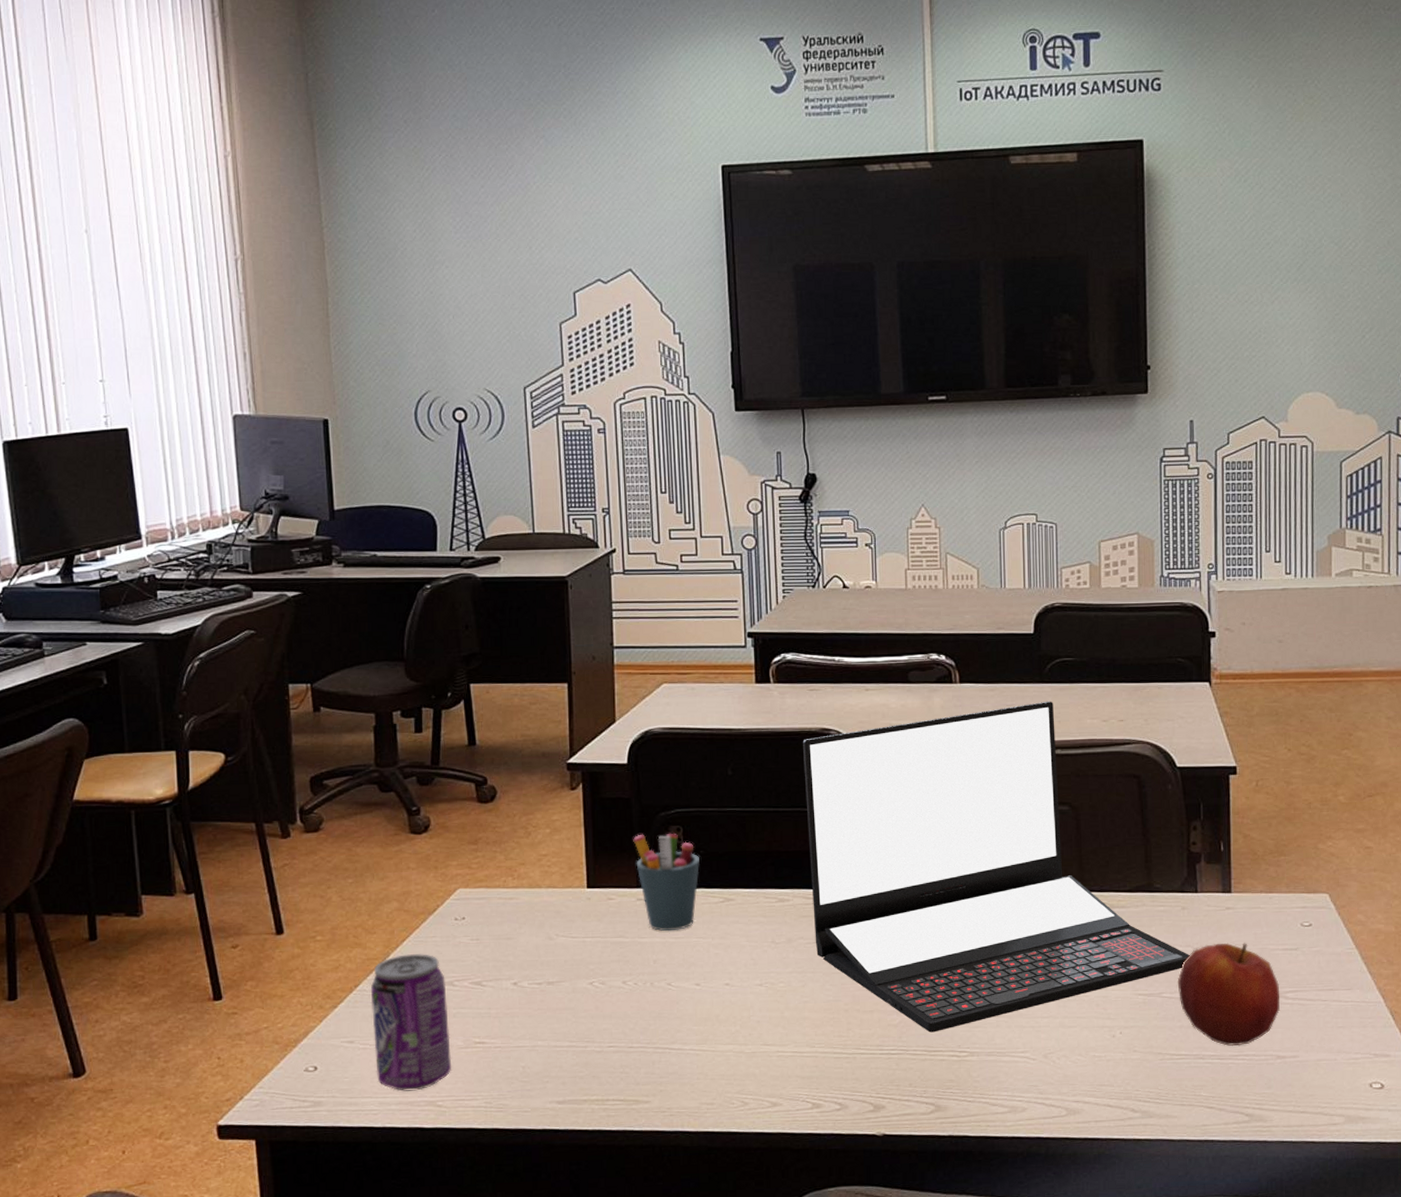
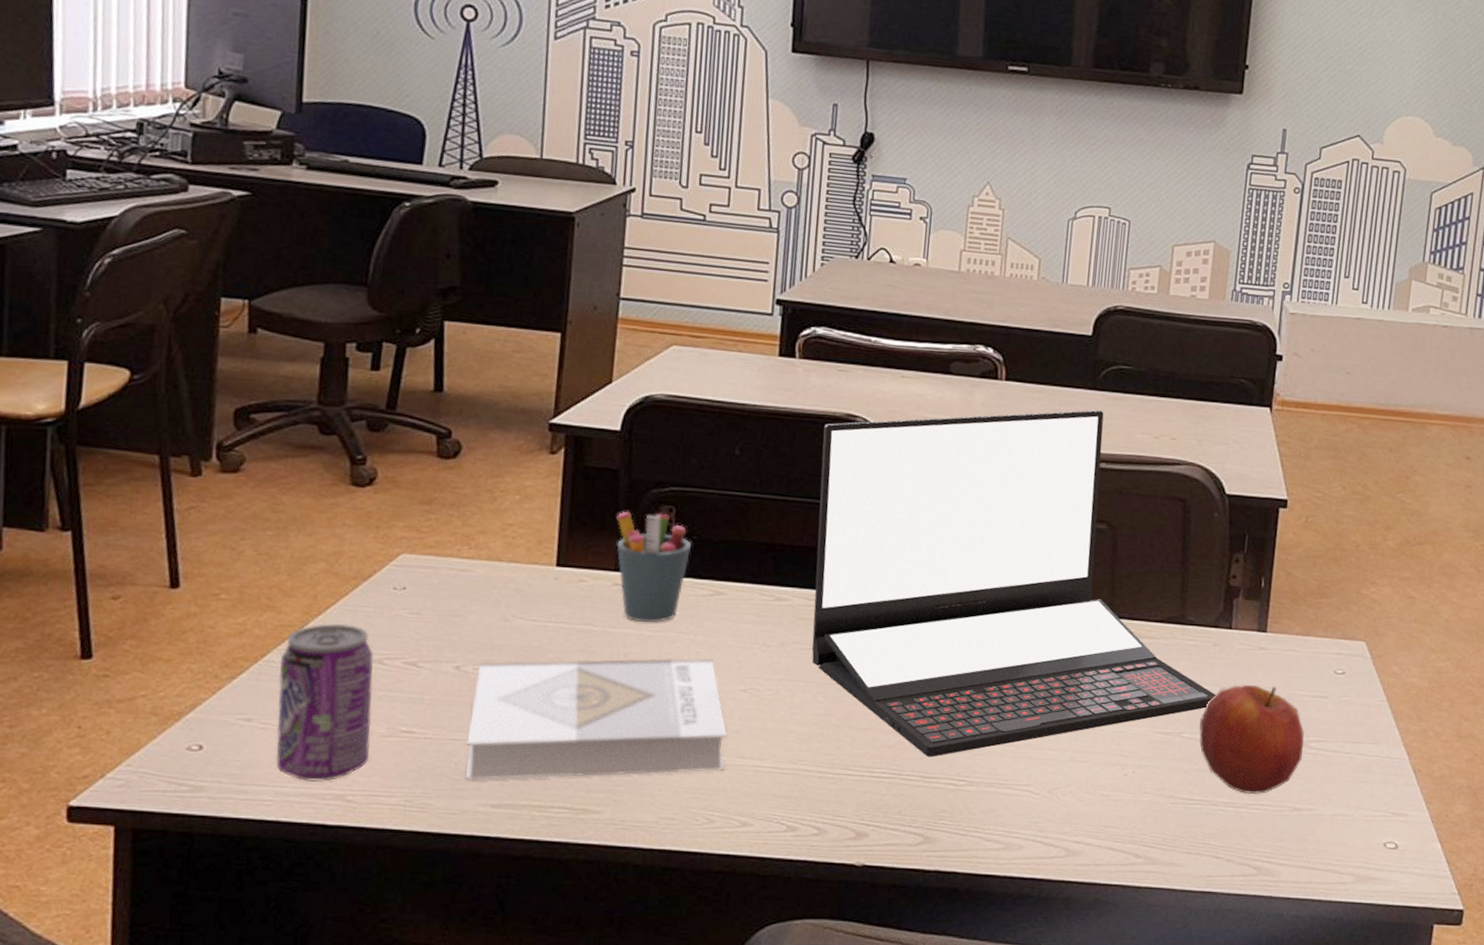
book: none [530,958,751,1081] -> present [465,657,728,780]

